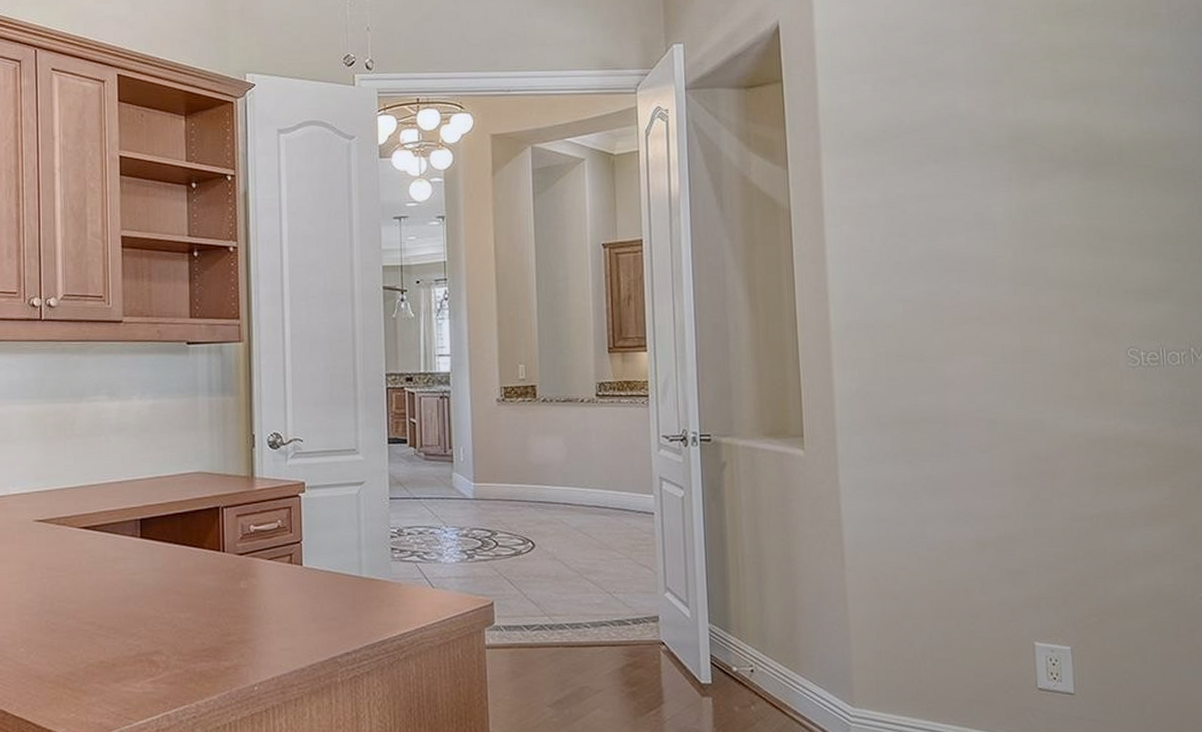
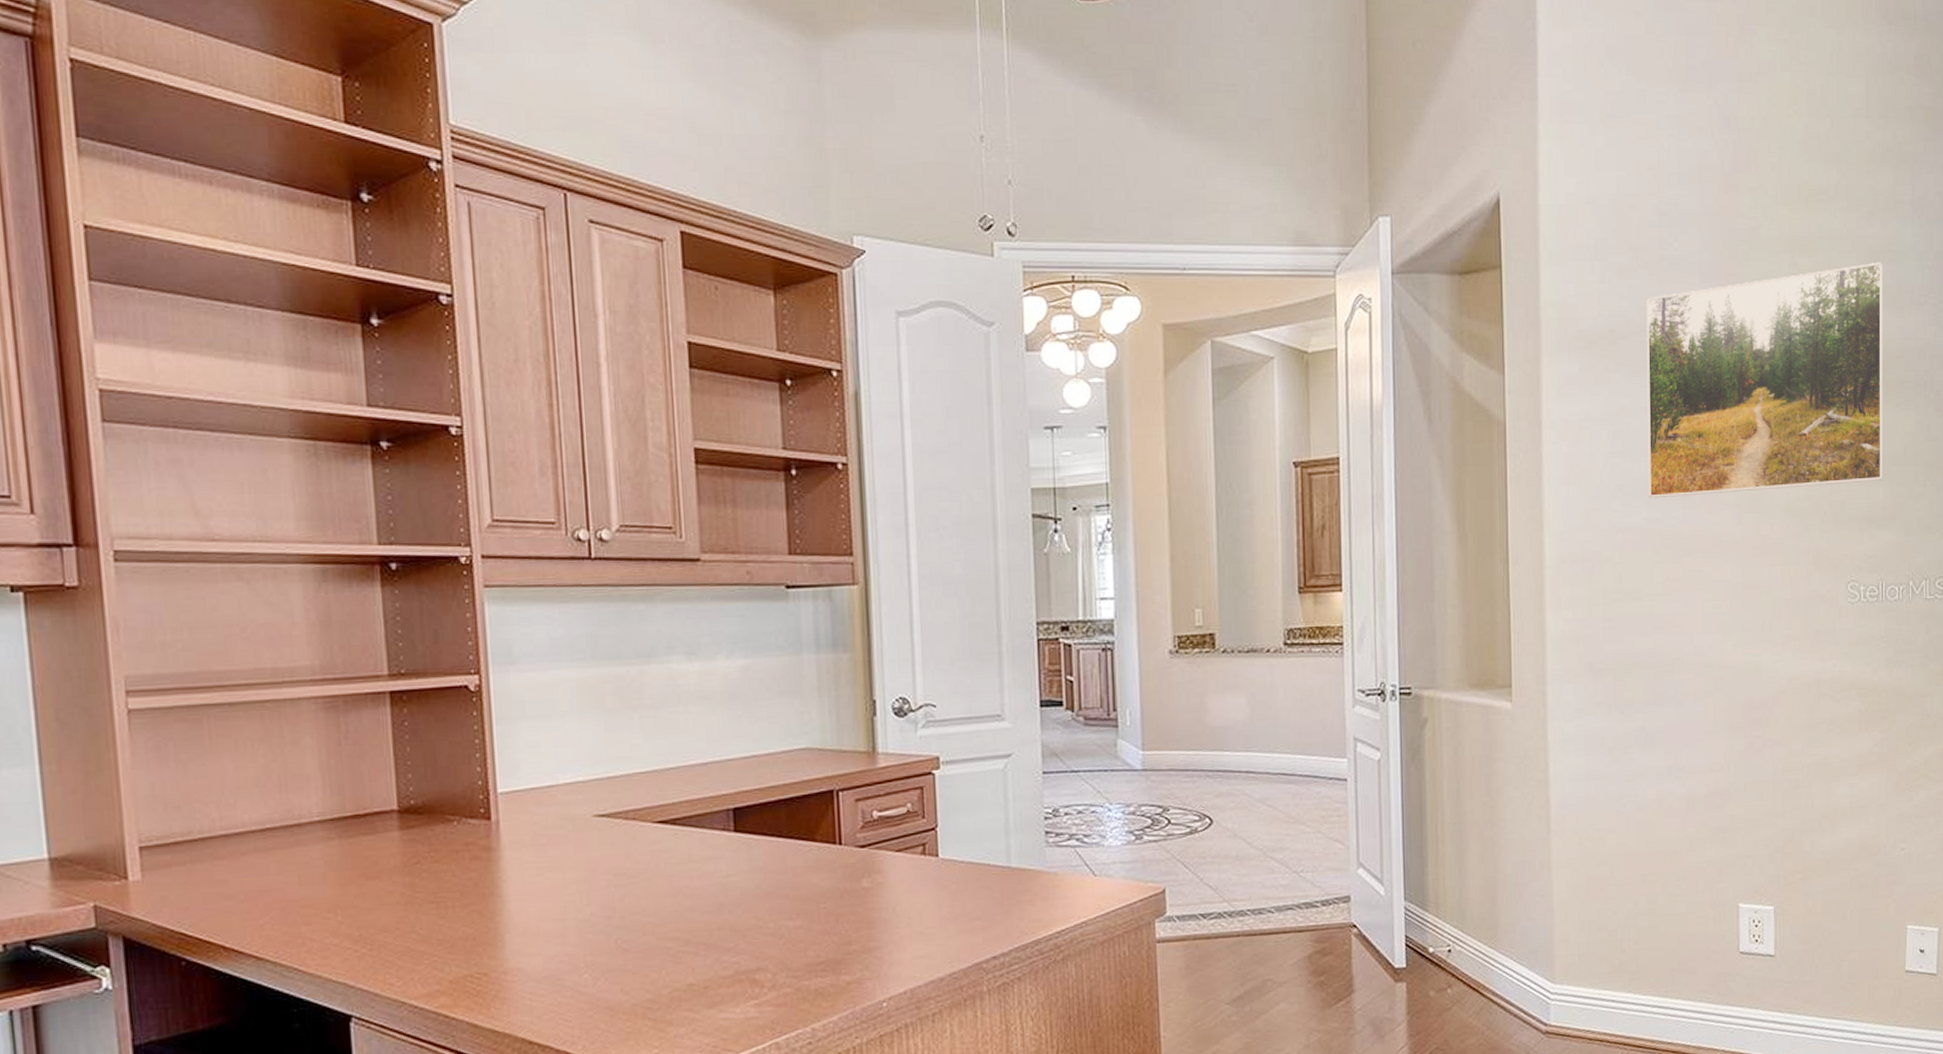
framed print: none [916,66,1156,274] -> present [1646,262,1883,499]

